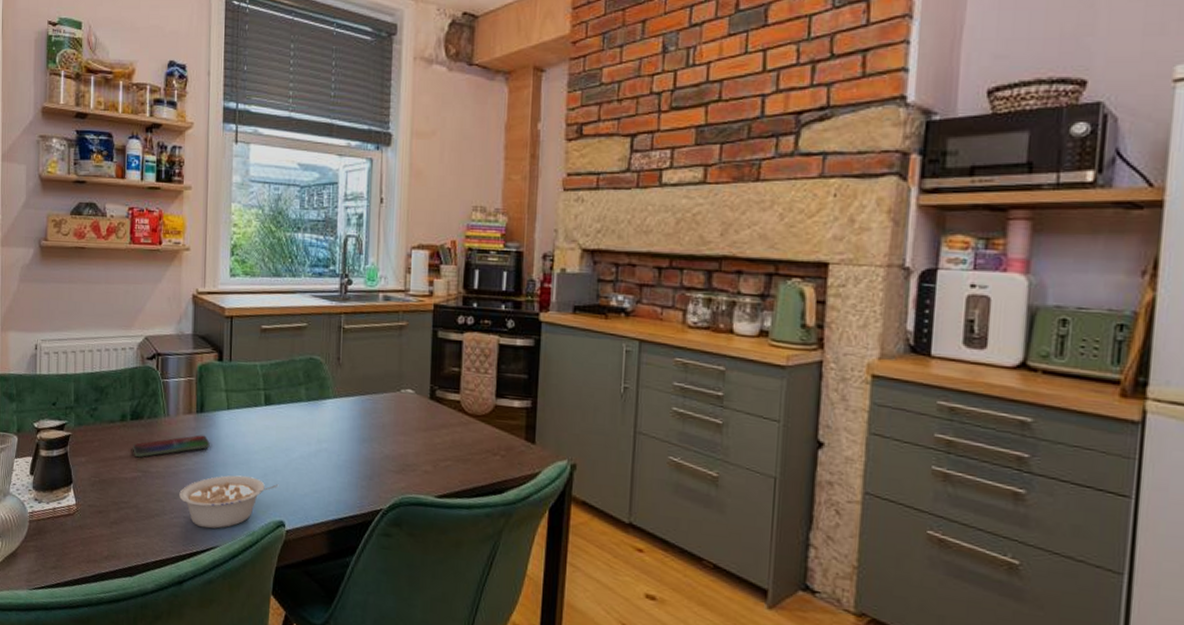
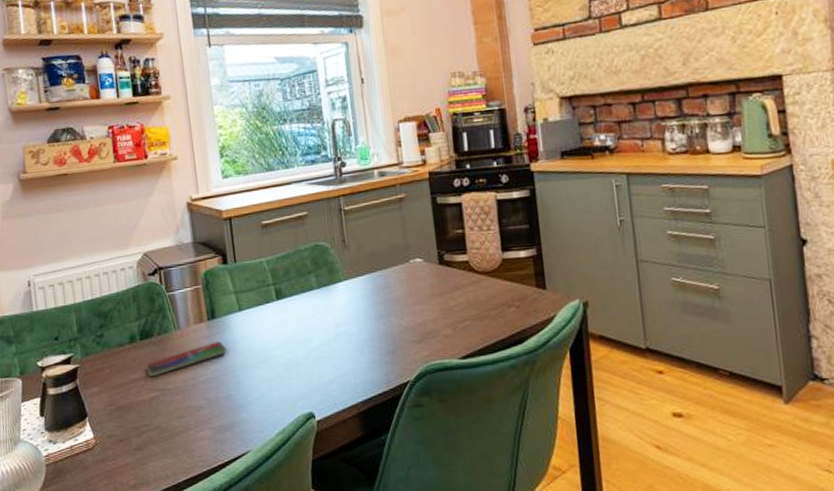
legume: present [179,475,279,529] -> none [201,374,303,436]

